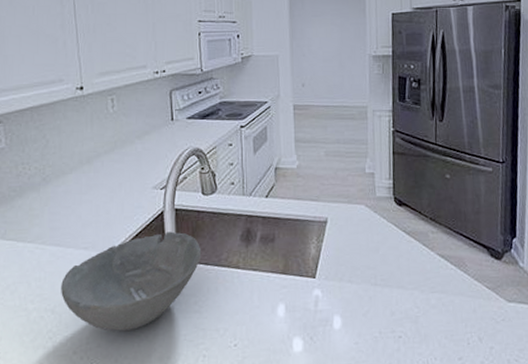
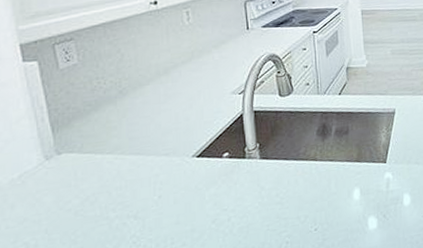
bowl: present [61,231,202,331] -> none [143,132,281,230]

